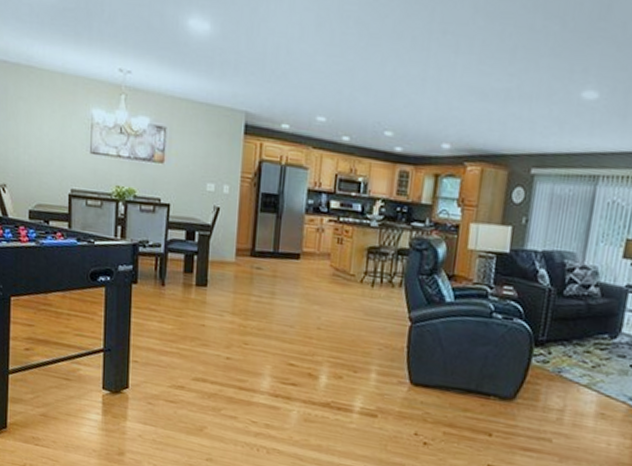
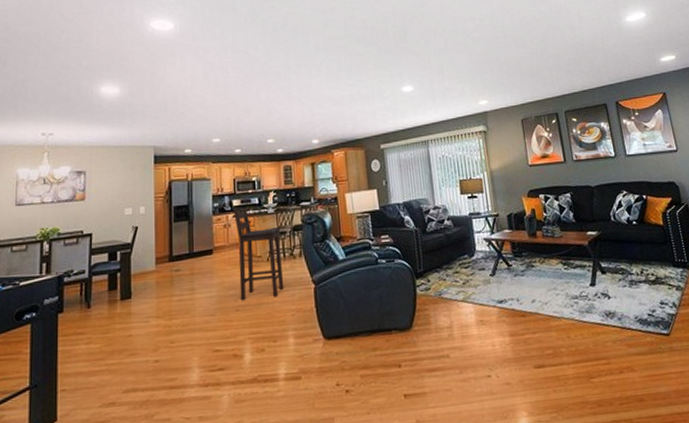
bar stool: none [324,212,381,325] -> present [234,207,284,301]

